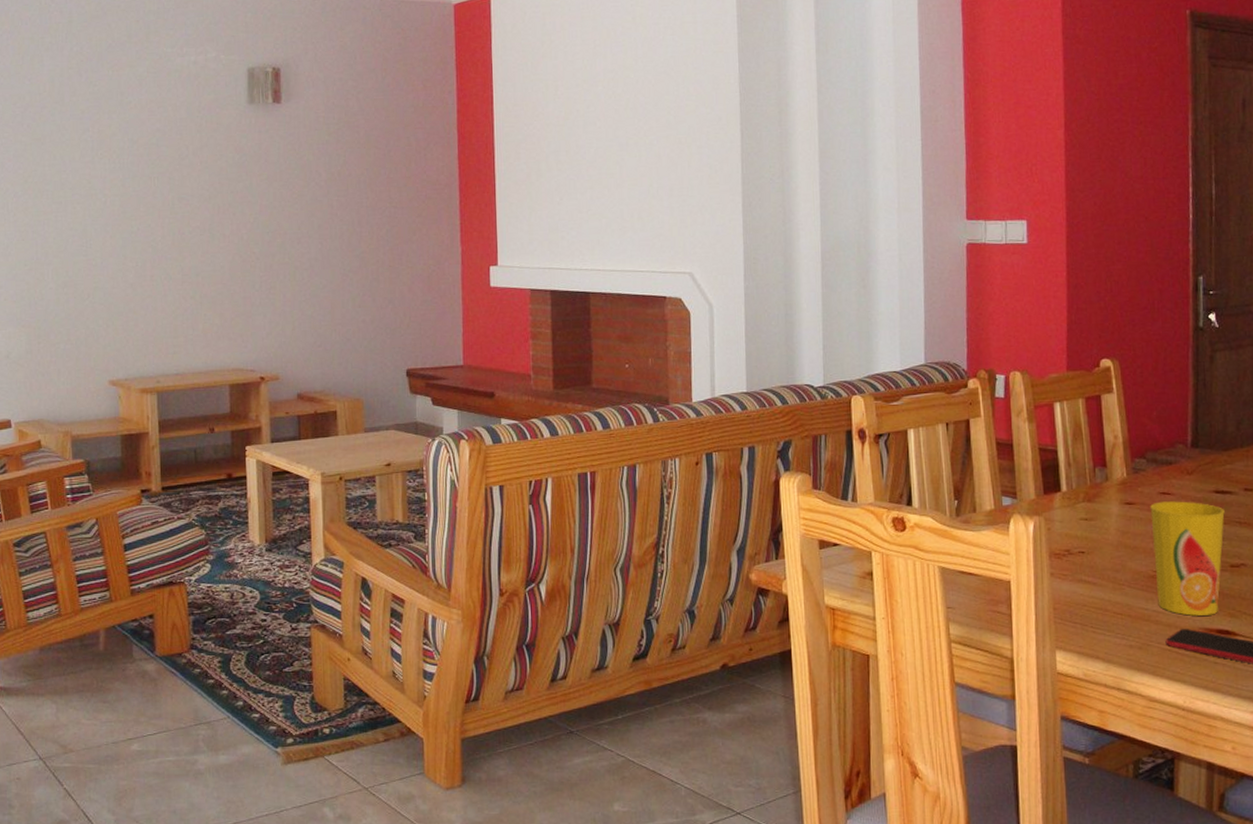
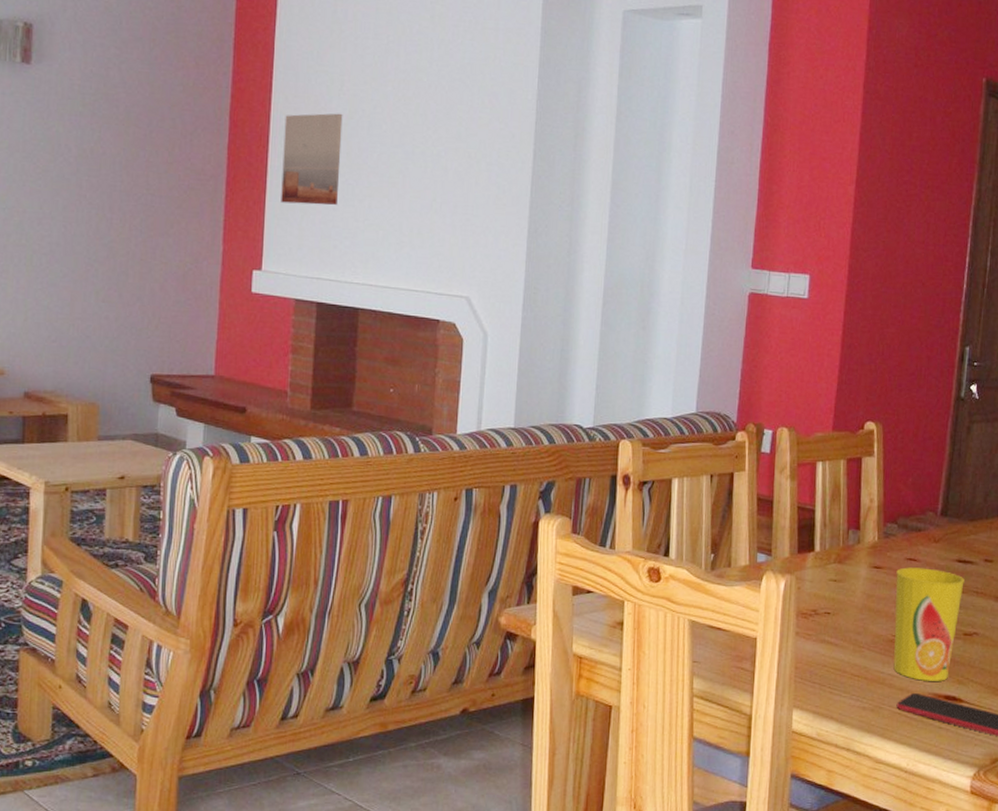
wall art: none [507,116,562,202] -> present [281,113,343,205]

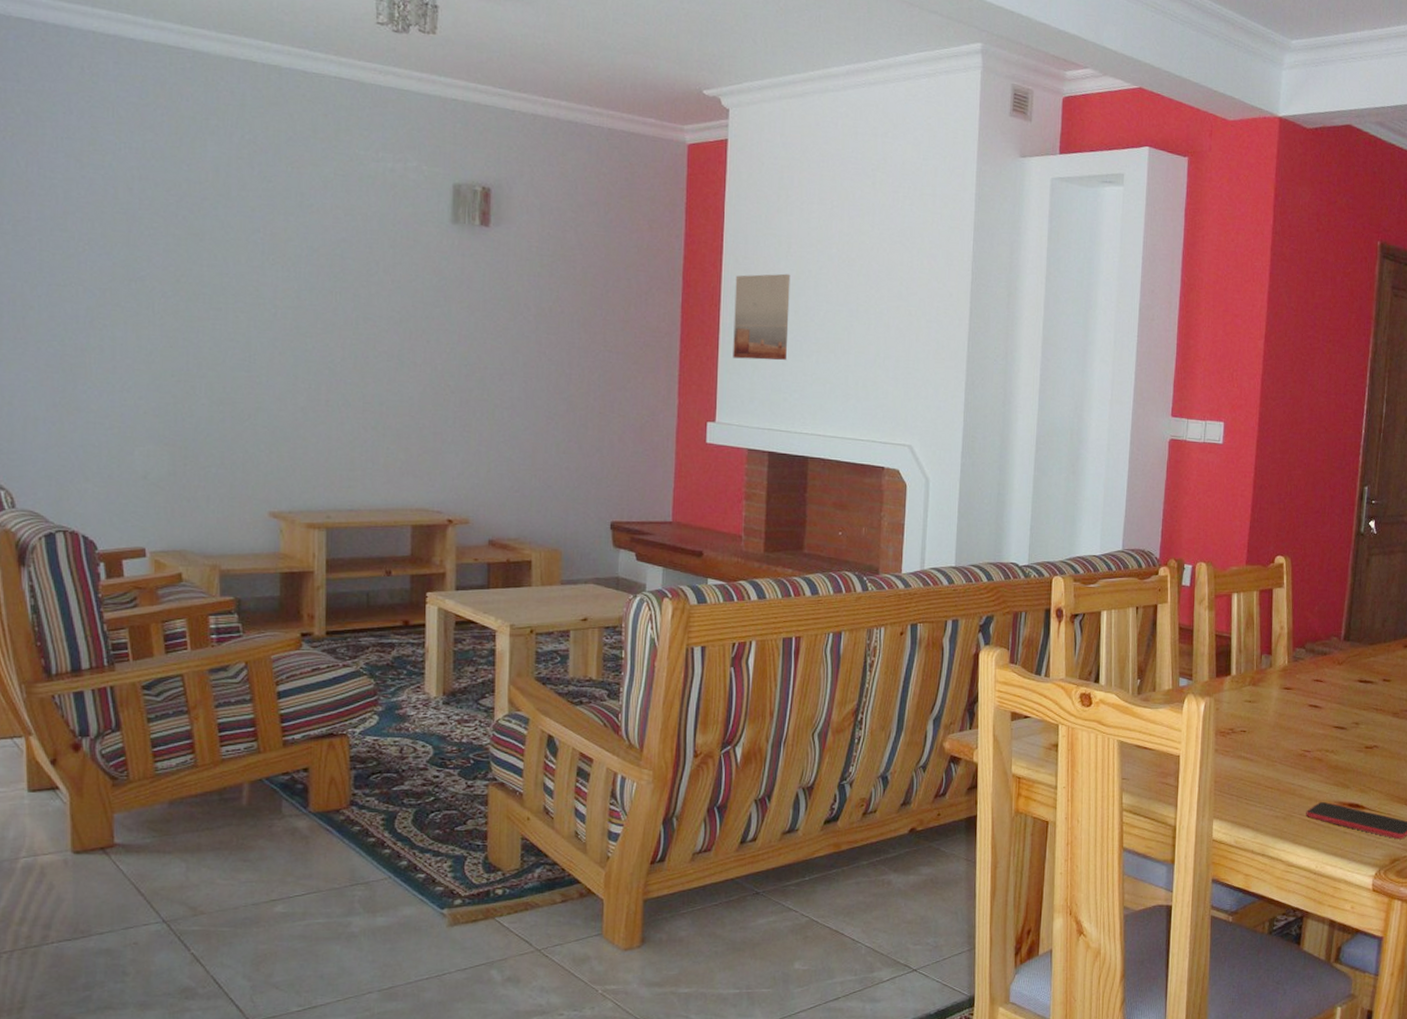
cup: present [893,567,965,681] -> none [1303,688,1365,791]

